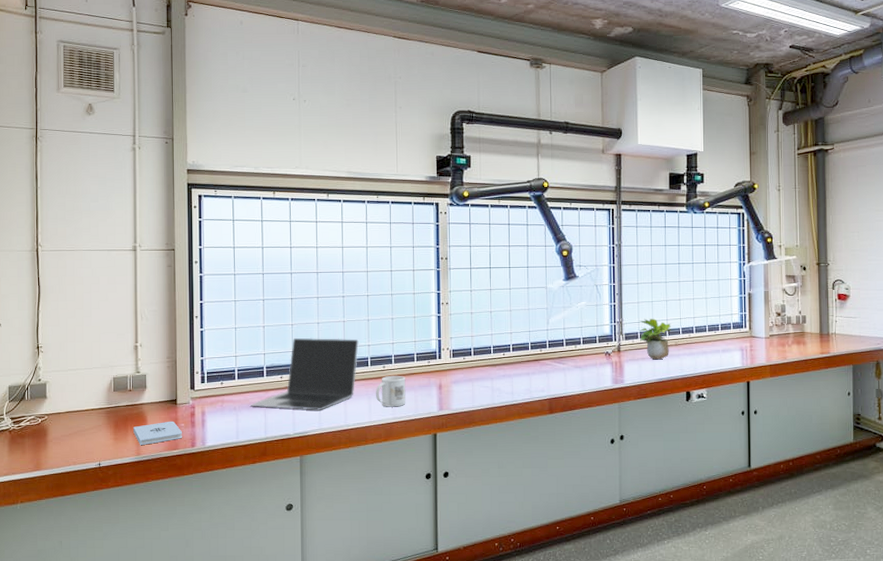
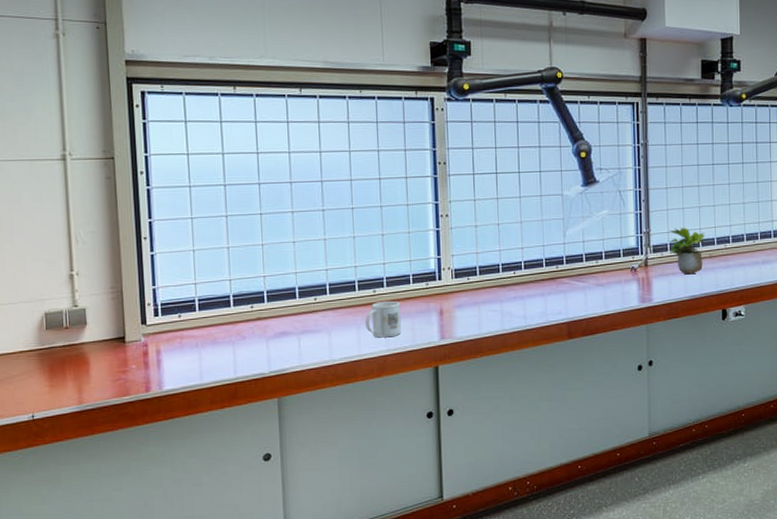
notepad: present [133,421,183,446] -> none [73,362,135,393]
laptop: present [249,337,360,410] -> none [214,259,345,344]

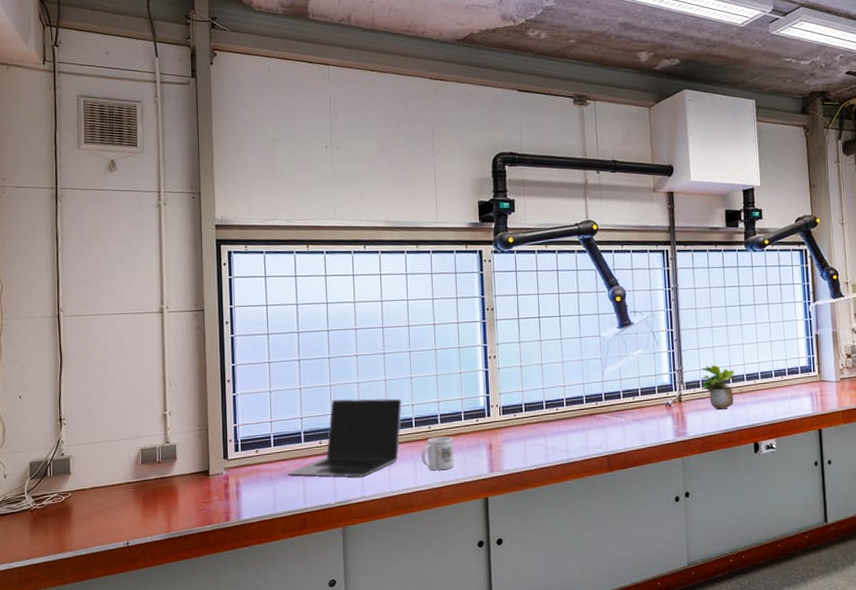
laptop: none [214,259,345,344] -> present [287,398,403,477]

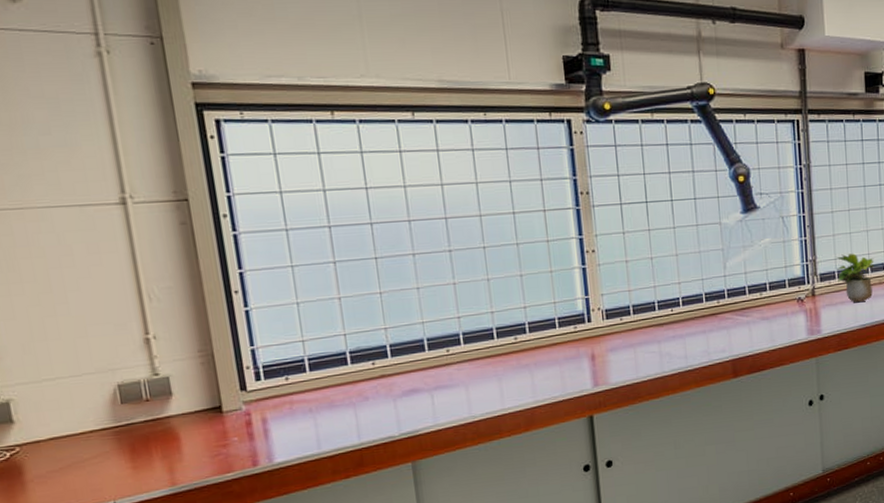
laptop: present [287,398,403,477] -> none [331,305,480,406]
mug: present [421,436,454,471] -> none [507,347,550,389]

